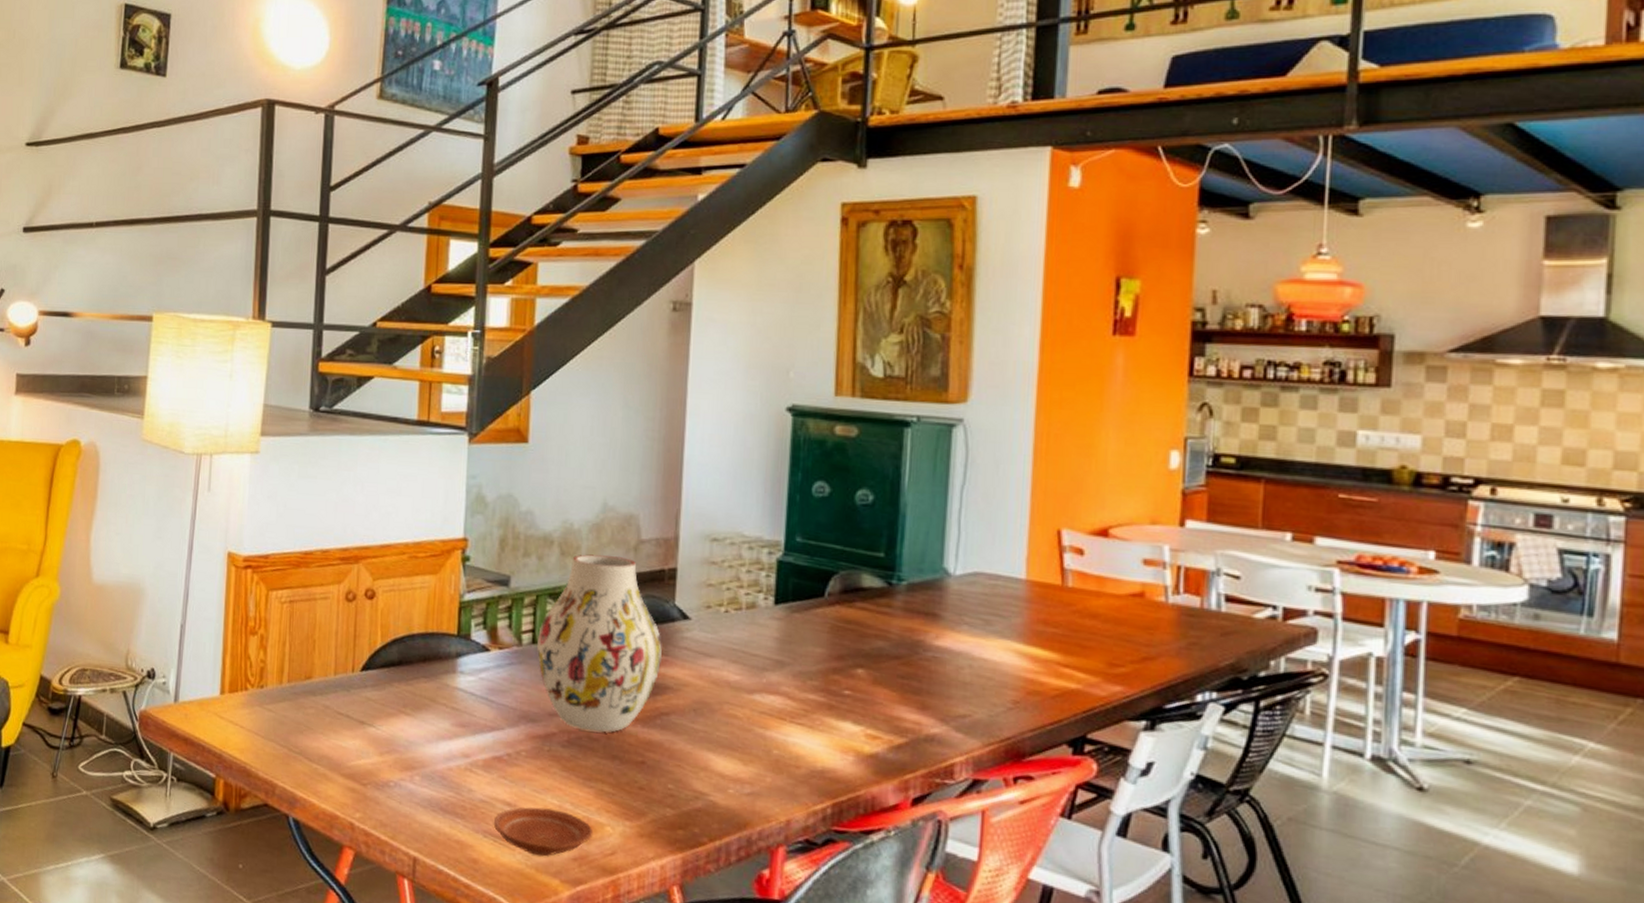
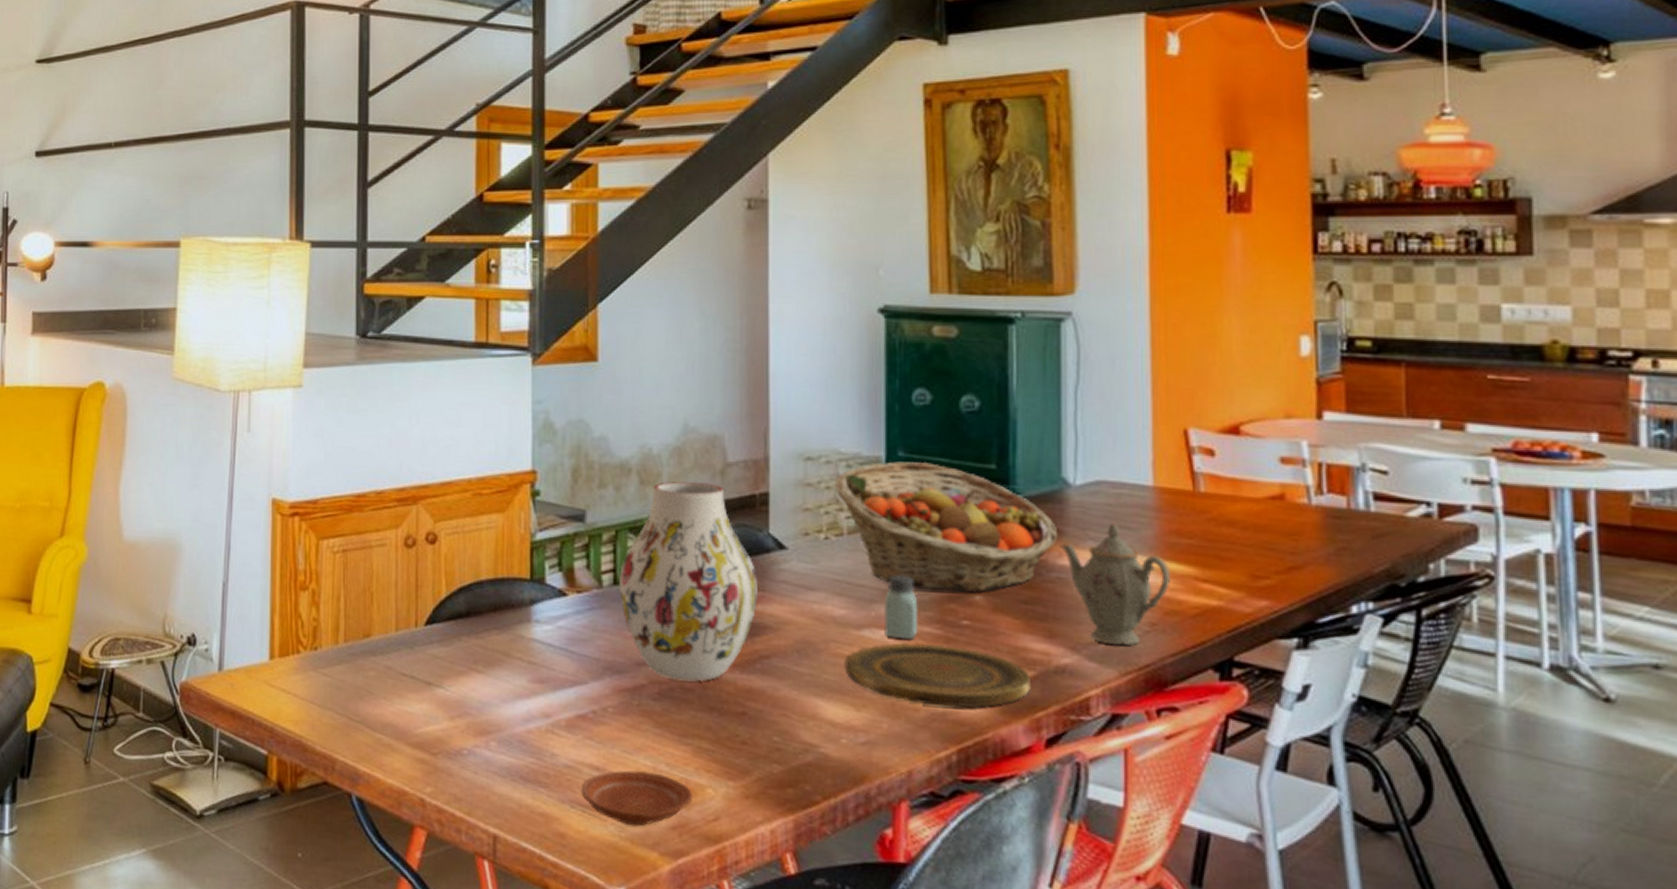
plate: none [735,707,903,768] -> present [844,643,1032,708]
fruit basket: none [737,546,937,667] -> present [835,461,1059,593]
saltshaker: none [773,646,806,706] -> present [884,574,918,640]
teapot: none [938,610,1036,721] -> present [1060,523,1172,647]

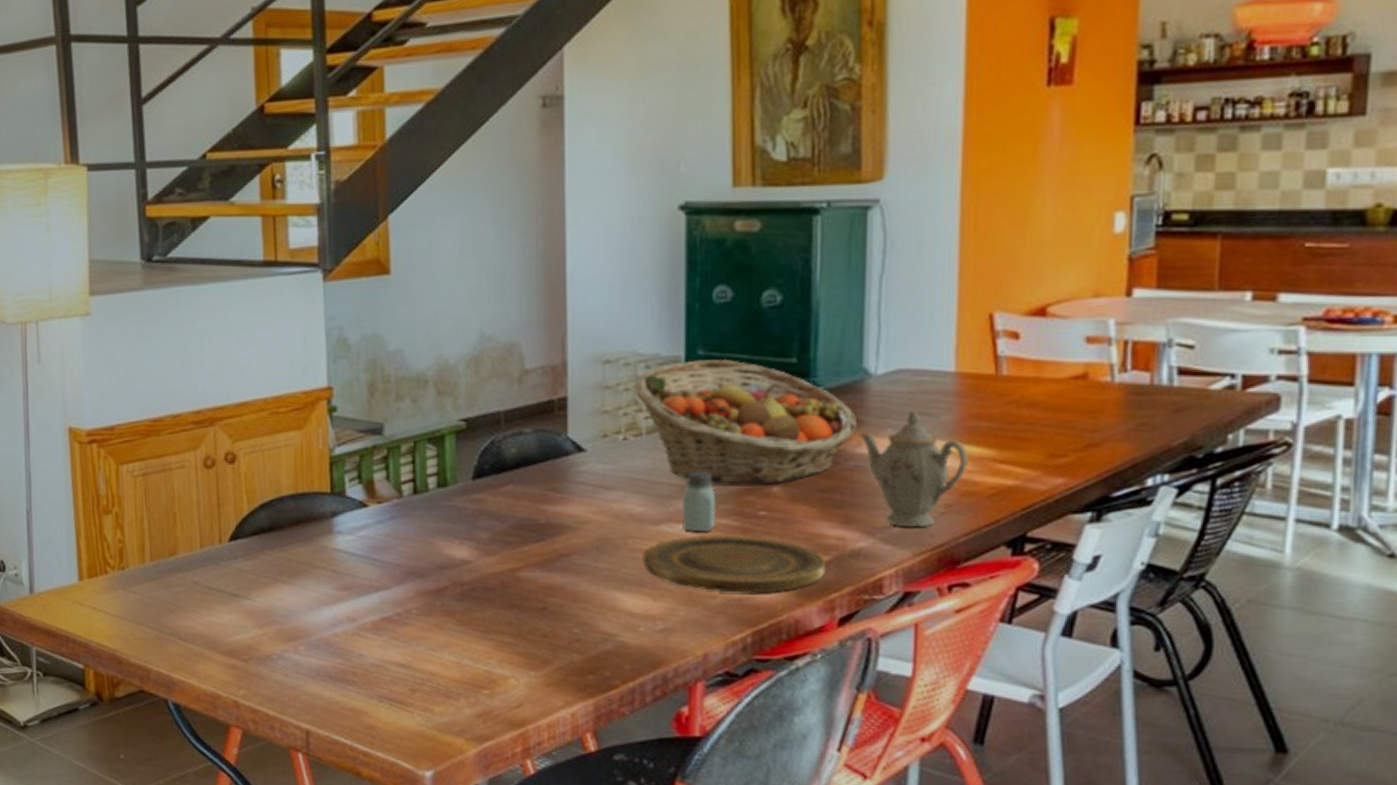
plate: present [581,770,692,827] -> none [388,665,495,716]
vase: present [618,481,759,682] -> none [418,391,558,581]

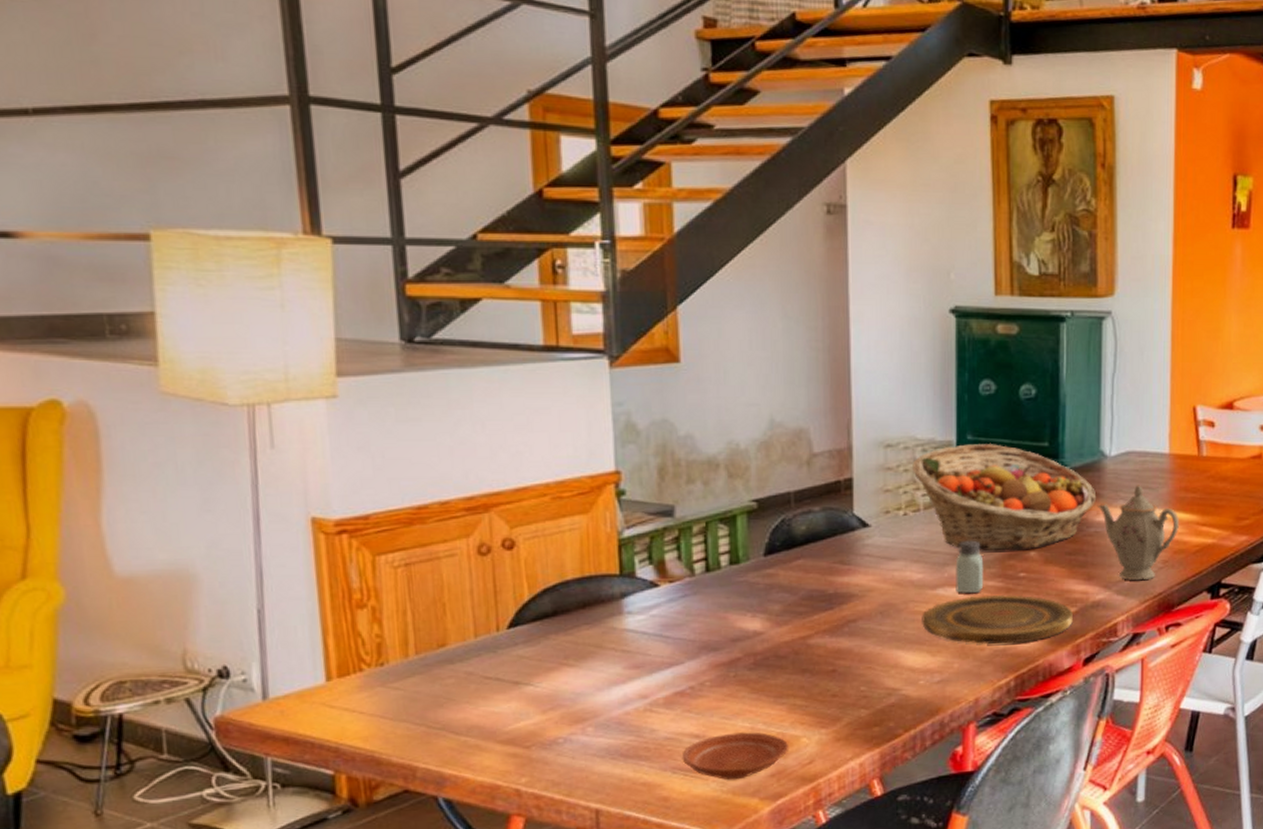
plate: none [388,665,495,716] -> present [682,731,788,780]

